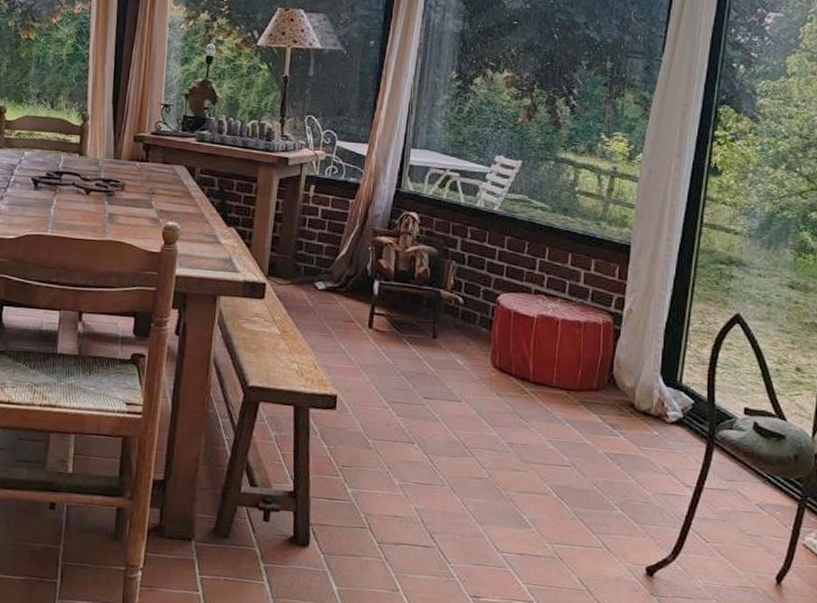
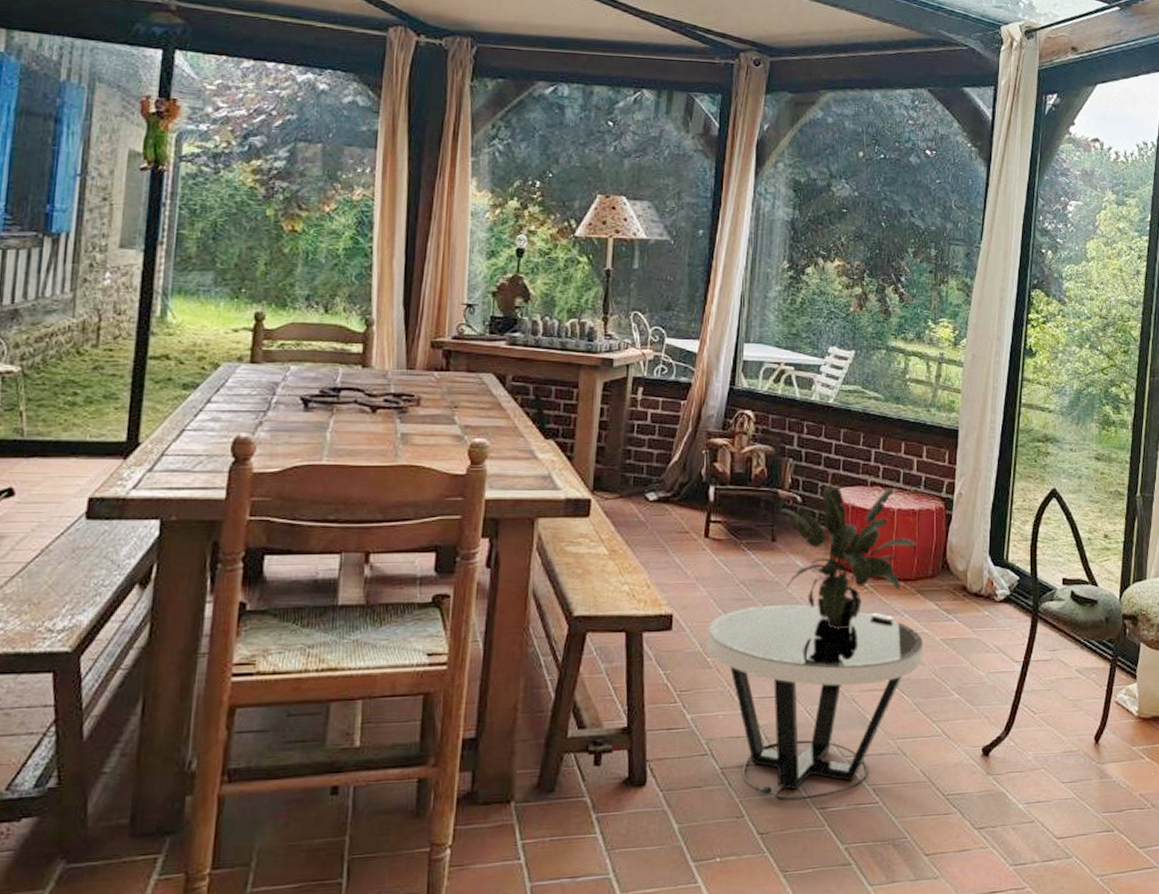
side table: none [368,397,585,587] -> present [707,604,923,802]
potted plant: none [442,290,582,430] -> present [781,485,918,630]

